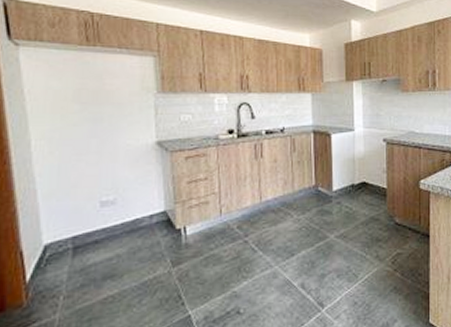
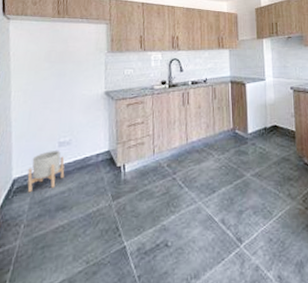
planter: none [62,211,111,261] -> present [27,151,65,193]

